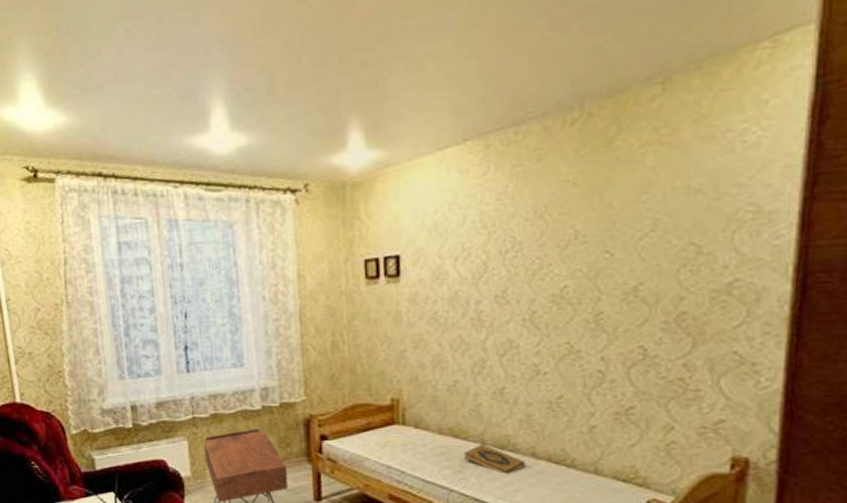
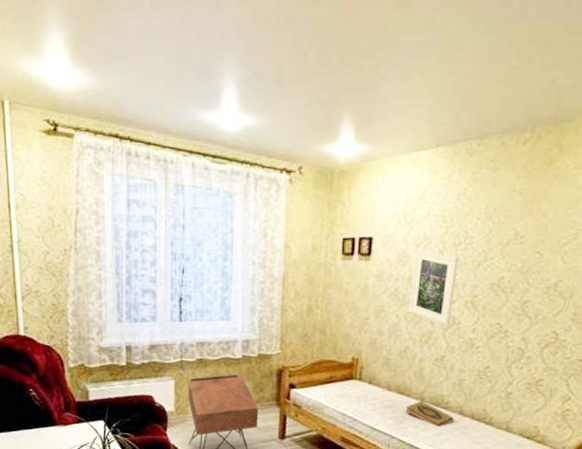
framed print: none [452,263,508,350] -> present [408,249,458,325]

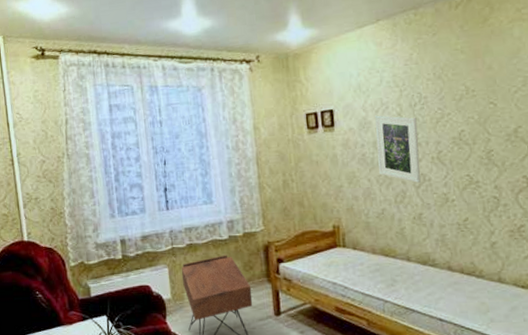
hardback book: present [405,401,454,426] -> none [393,261,444,285]

